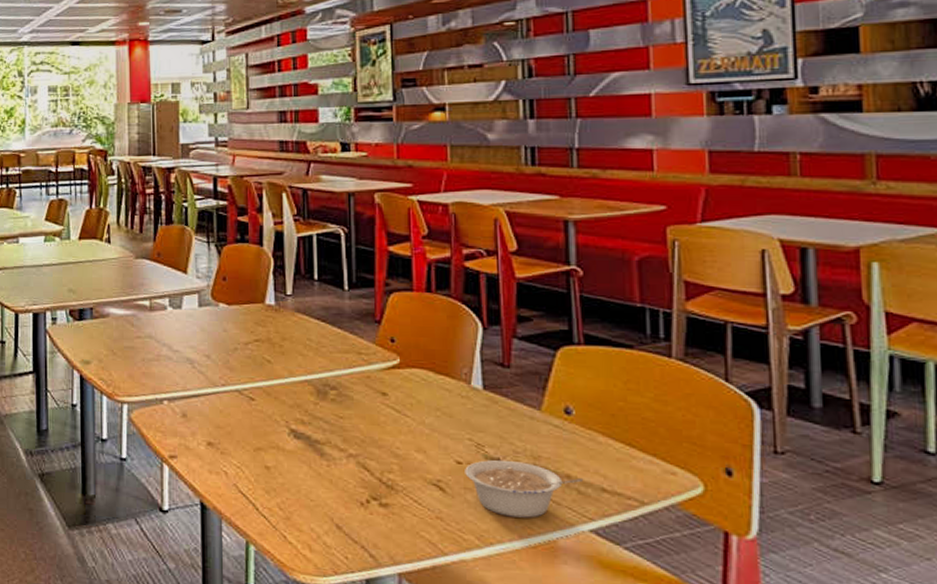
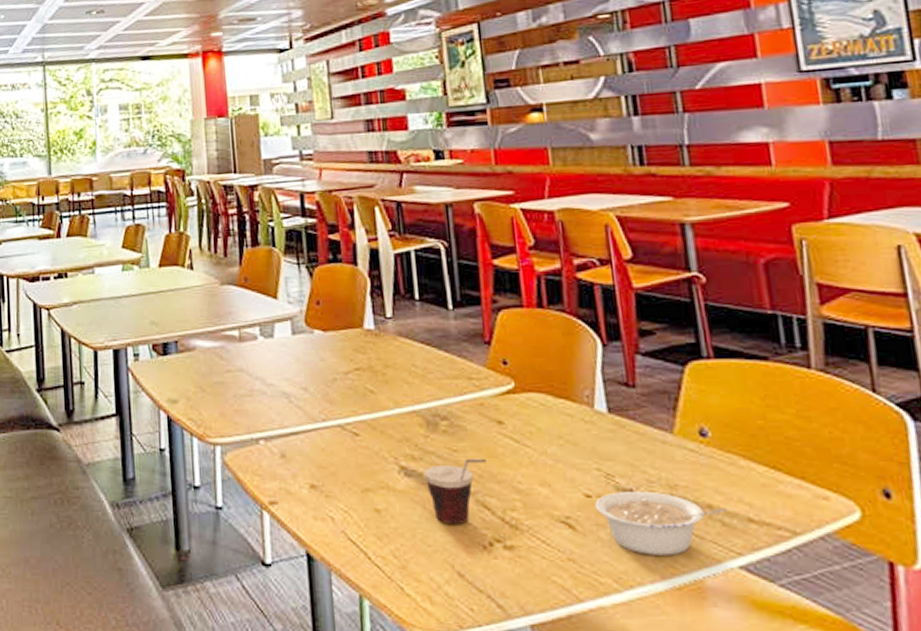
cup: none [312,424,369,484] -> present [424,458,486,525]

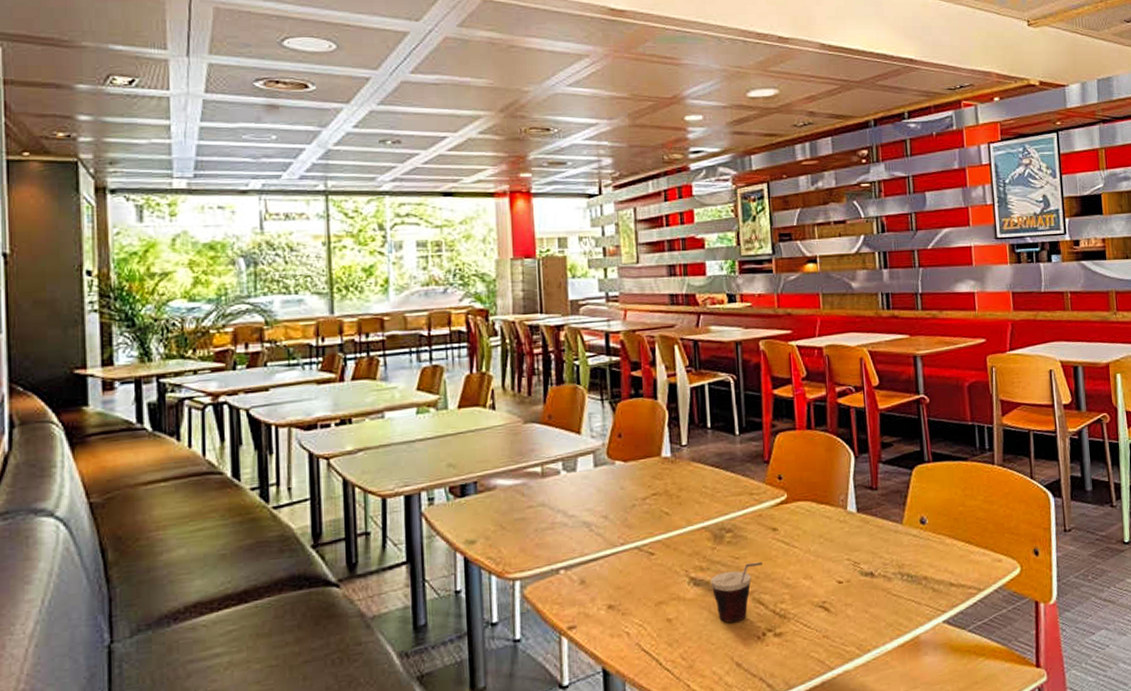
legume: present [595,490,728,556] -> none [845,572,937,623]

